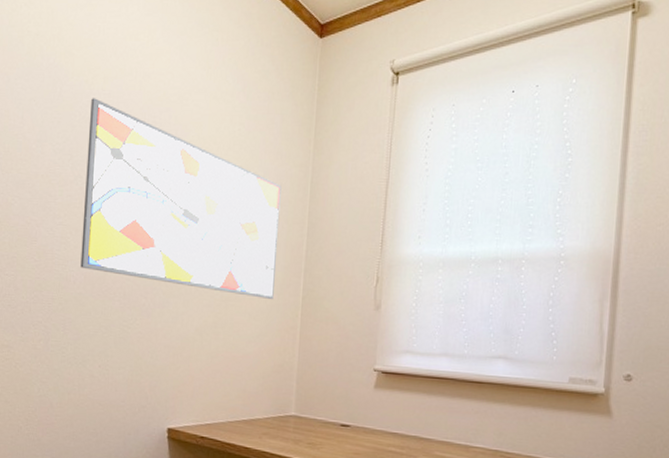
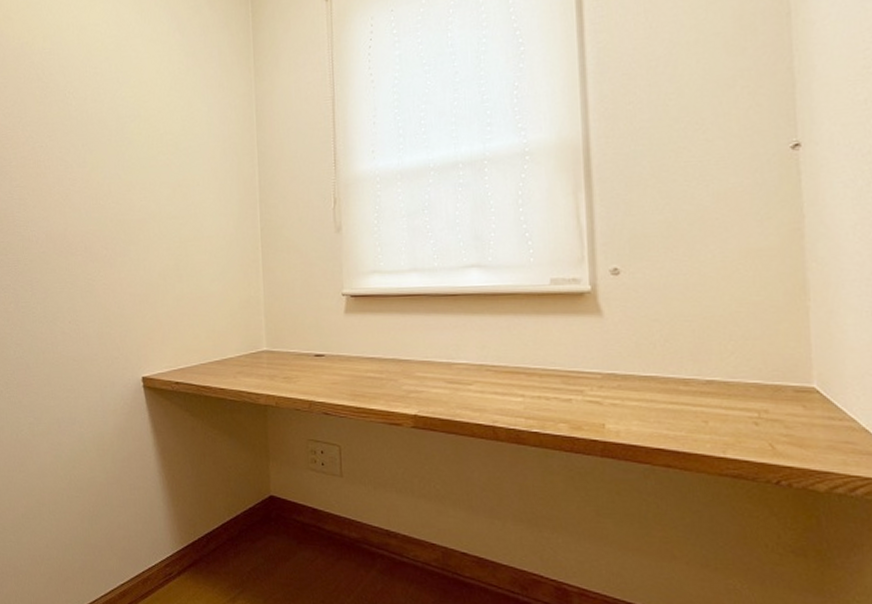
wall art: present [80,98,282,299] -> none [33,58,232,235]

